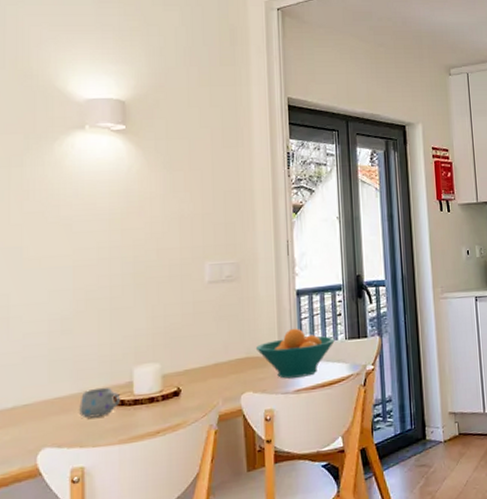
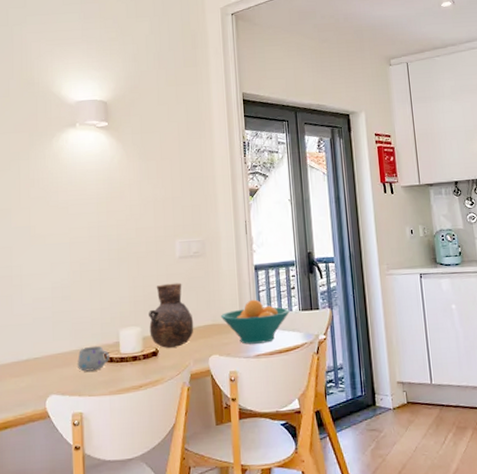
vase: none [170,311,224,387] -> present [149,283,194,348]

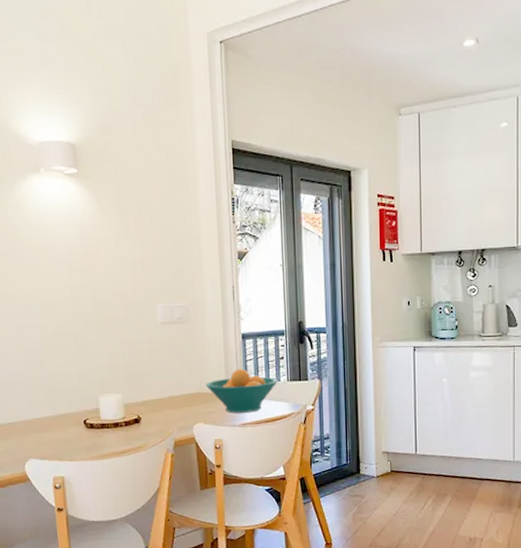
mug: present [77,345,110,372] -> none [56,411,90,437]
vase: present [149,283,194,348] -> none [129,349,178,415]

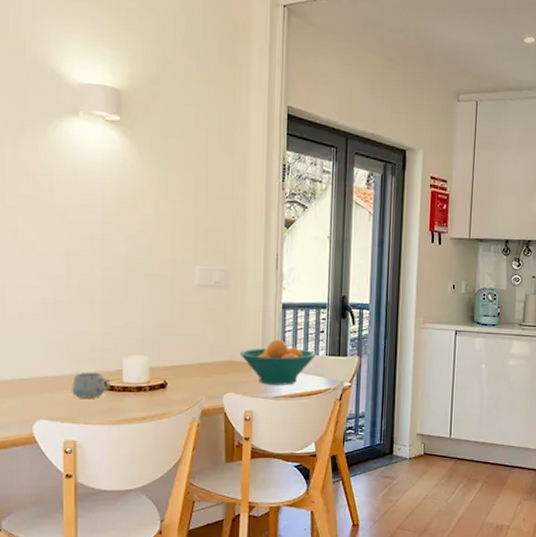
mug: none [56,411,90,437] -> present [72,372,111,398]

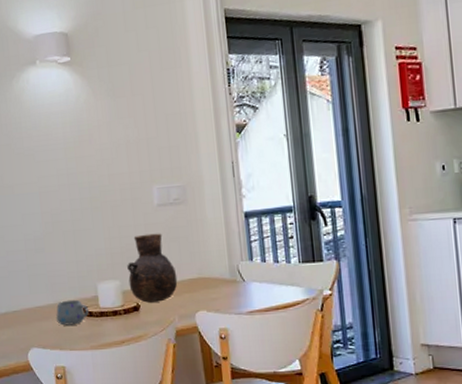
vase: none [158,312,209,381] -> present [127,233,178,303]
fruit bowl: present [239,339,316,385] -> none [206,250,288,300]

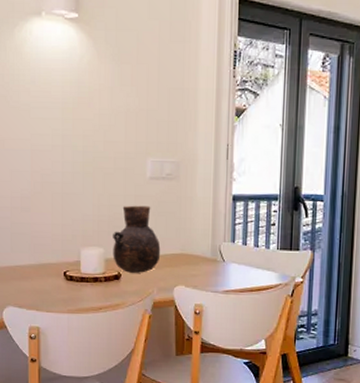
mug: present [56,299,89,326] -> none [36,262,70,288]

